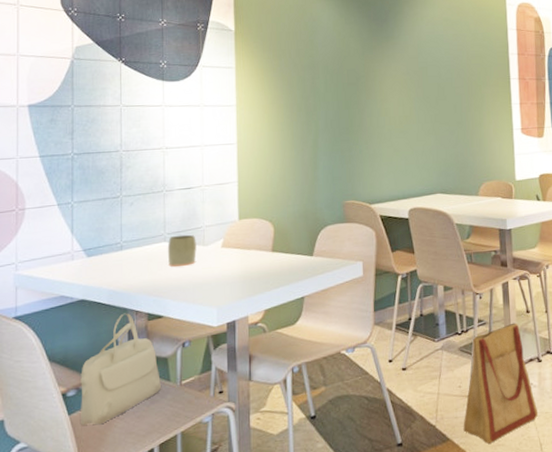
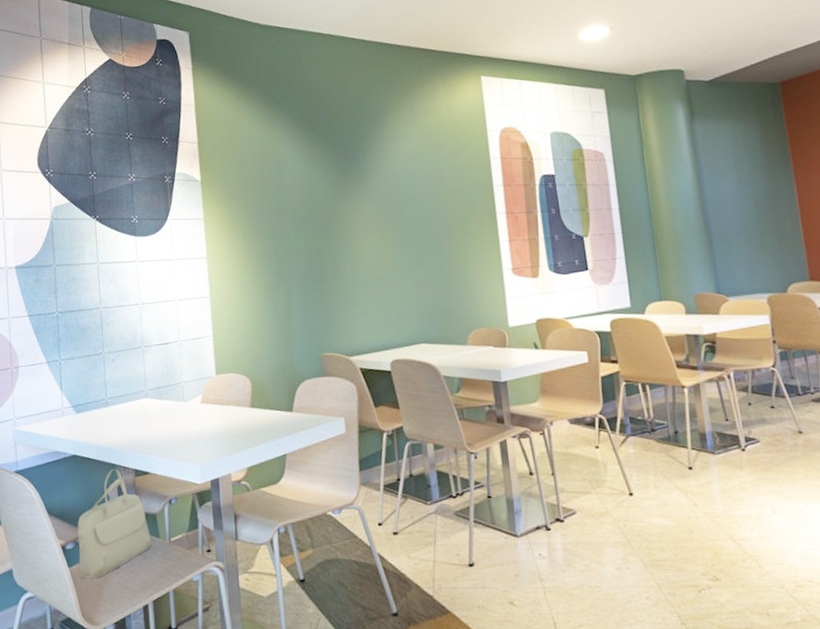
mug: present [167,234,197,267] -> none [149,390,177,423]
shopping bag: present [463,322,538,444] -> none [463,485,549,619]

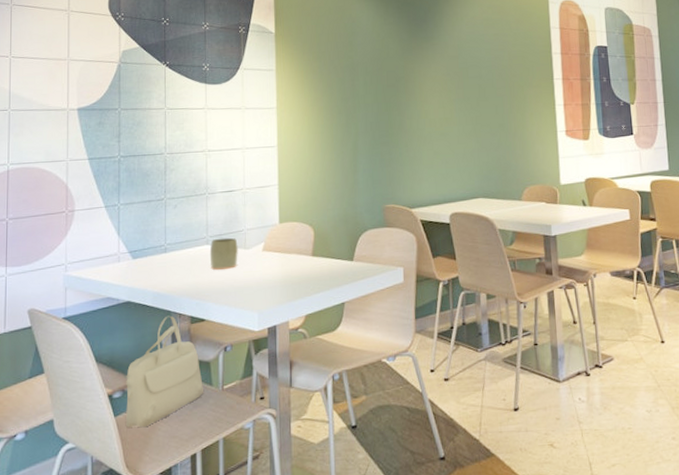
mug: none [149,390,177,423] -> present [209,237,238,270]

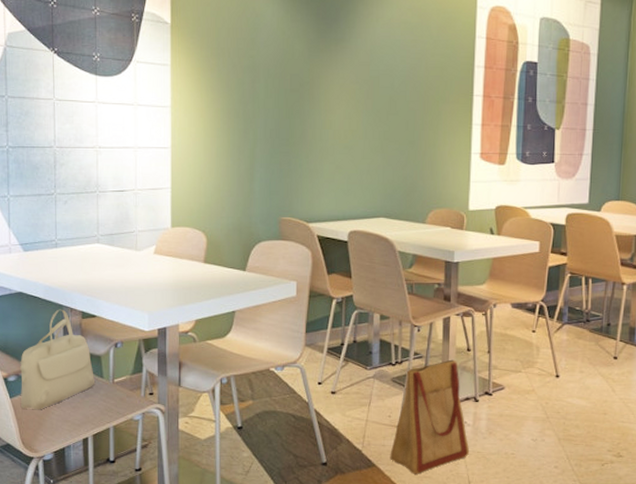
mug: present [209,237,238,270] -> none [100,237,129,269]
shopping bag: none [508,334,586,461] -> present [390,359,469,474]

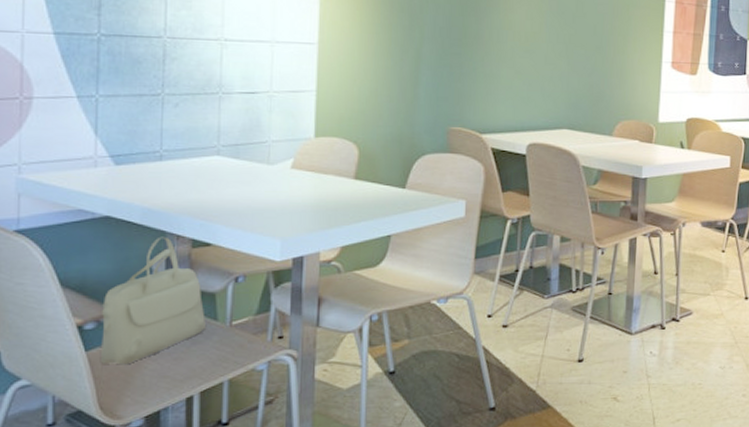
shopping bag: present [390,359,469,474] -> none [567,284,654,414]

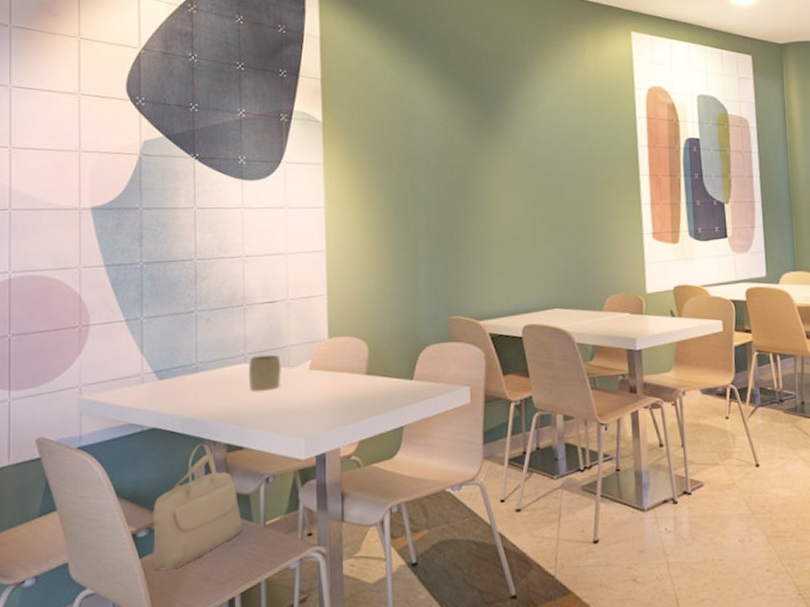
mug: none [220,148,259,186] -> present [248,354,281,391]

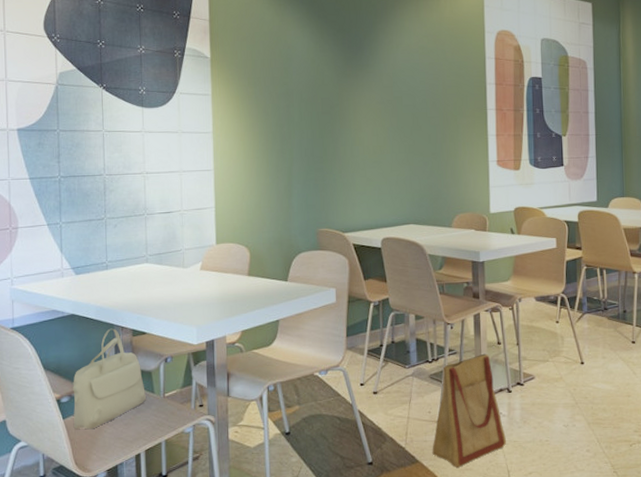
mug: present [248,354,281,391] -> none [149,256,177,287]
shopping bag: none [586,458,673,597] -> present [432,353,506,467]

